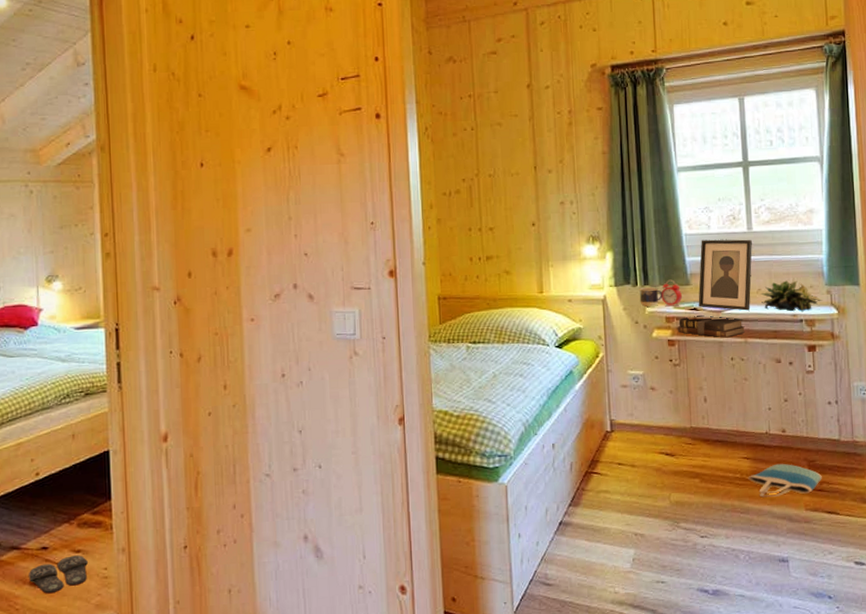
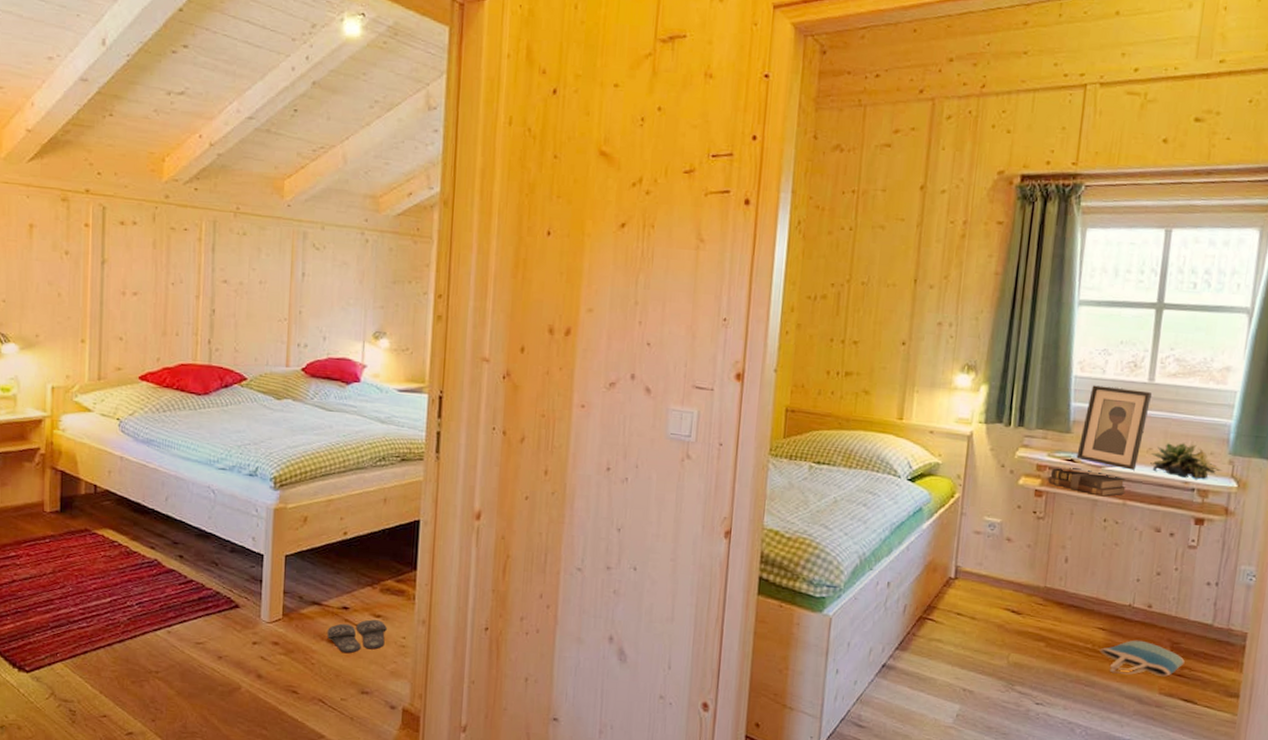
cup: present [639,287,662,308] -> none [1010,429,1038,452]
alarm clock: present [661,279,682,306] -> none [1035,424,1060,455]

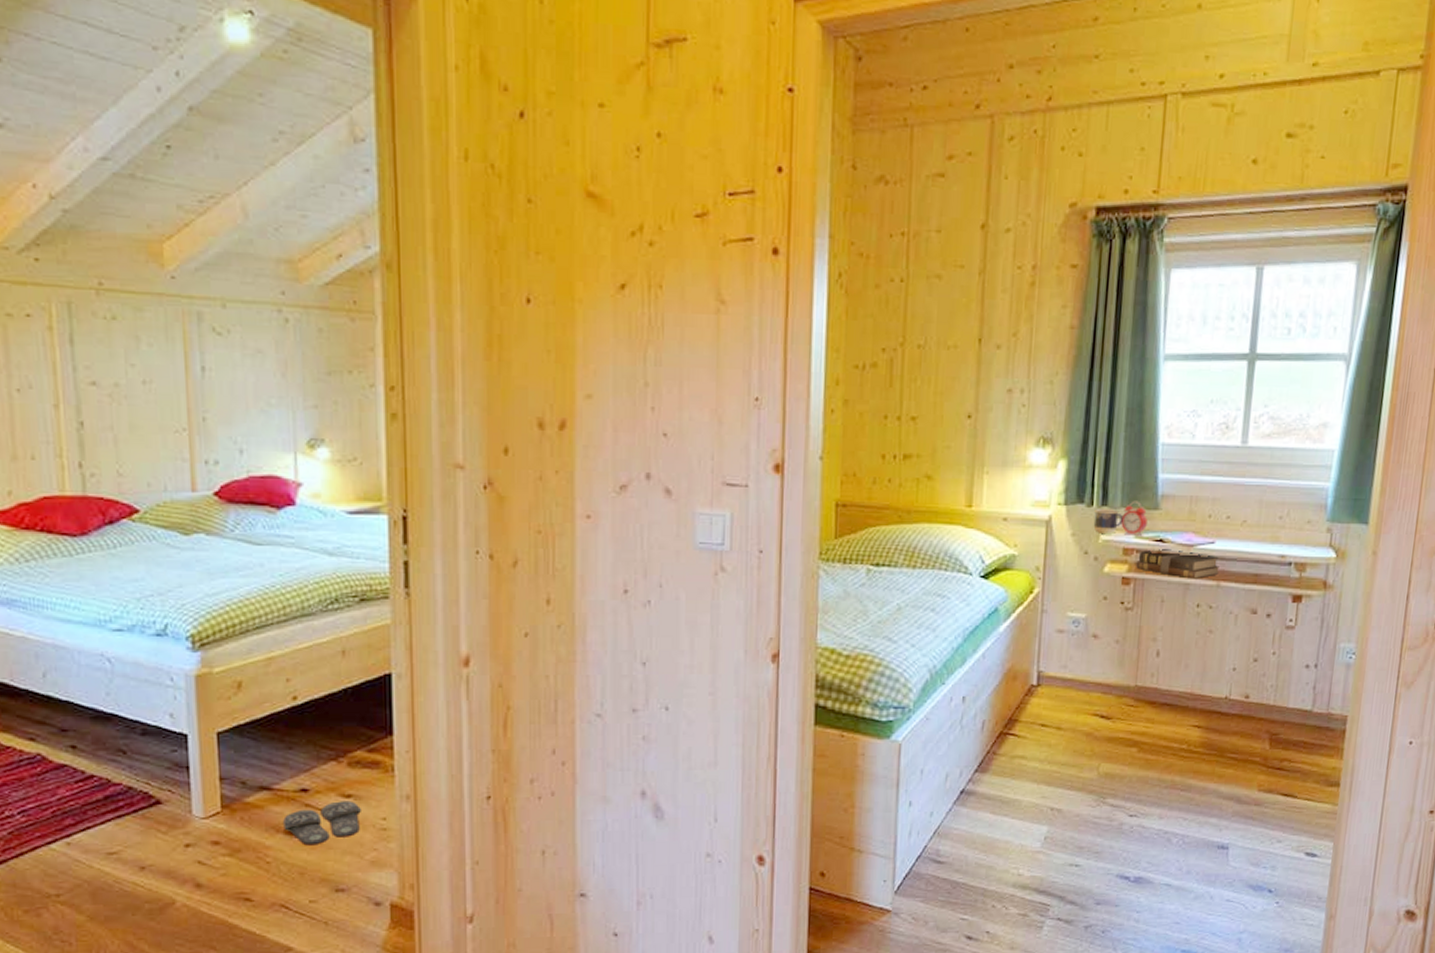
cup: none [1010,429,1038,452] -> present [1093,509,1123,535]
alarm clock: none [1035,424,1060,455] -> present [1121,500,1148,535]
picture frame: present [1076,385,1152,470] -> none [1166,452,1246,547]
tote bag: present [1099,640,1185,677] -> none [1195,735,1284,774]
succulent plant: present [1150,443,1222,480] -> none [1245,512,1319,552]

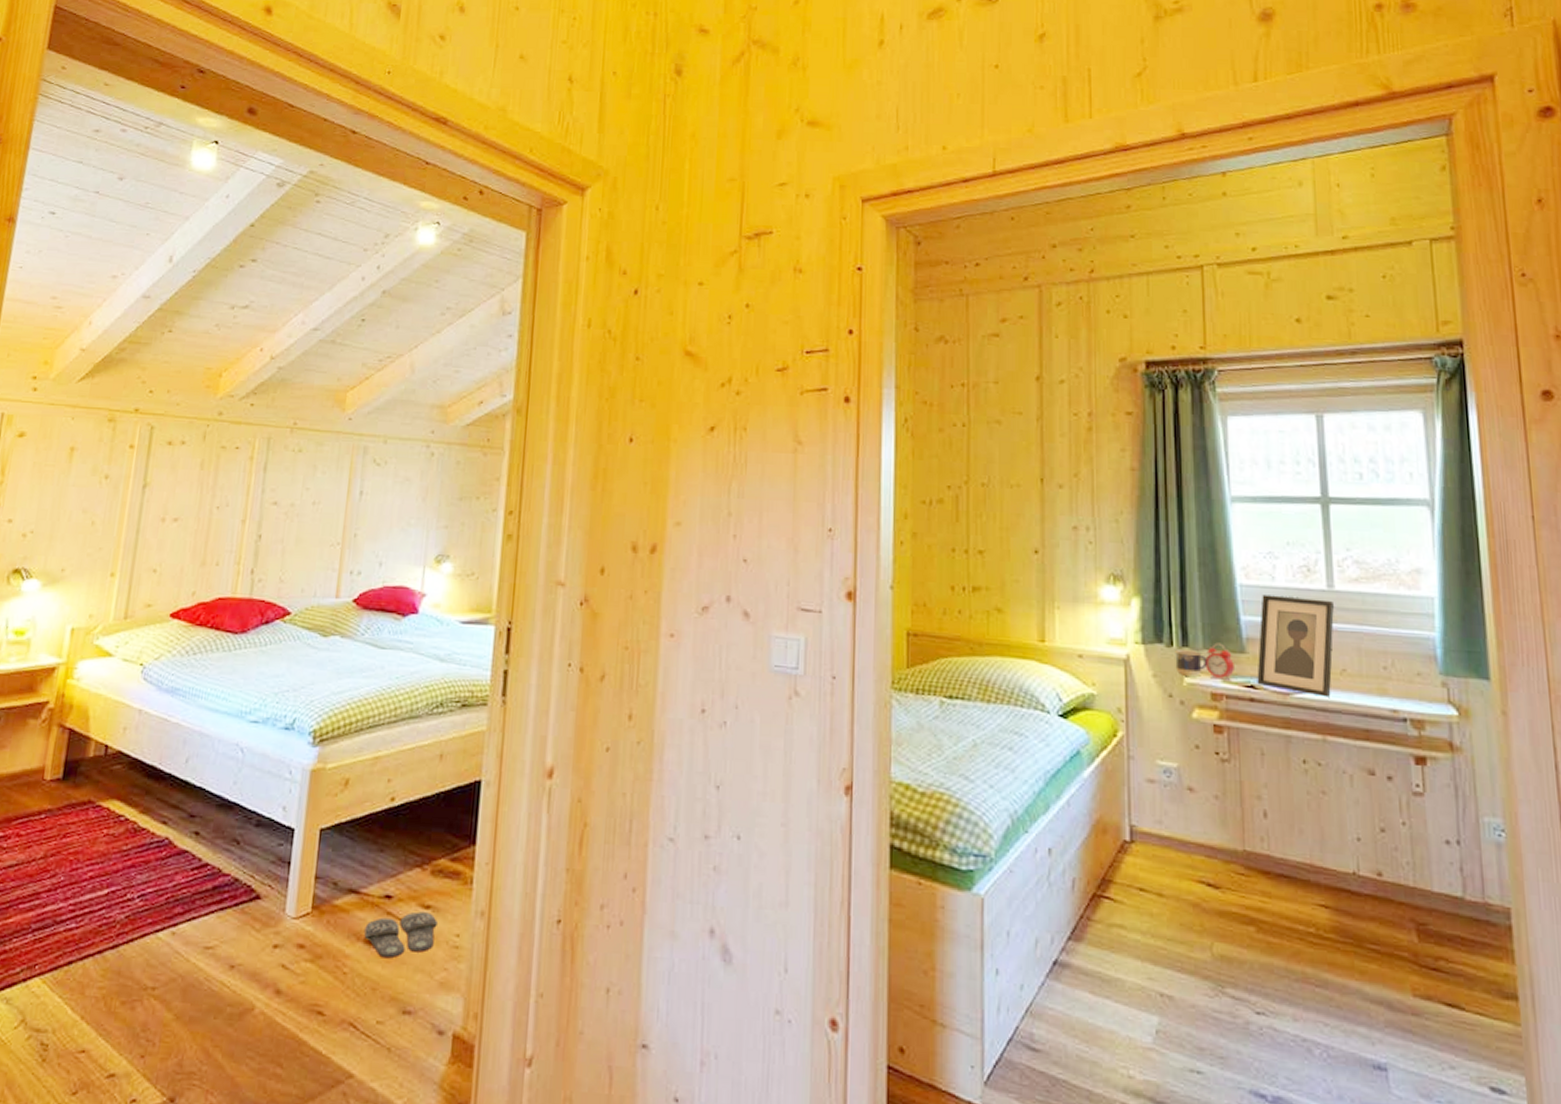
bible: present [1136,549,1220,579] -> none [1227,696,1323,732]
picture frame: none [1166,452,1246,547] -> present [1257,594,1335,697]

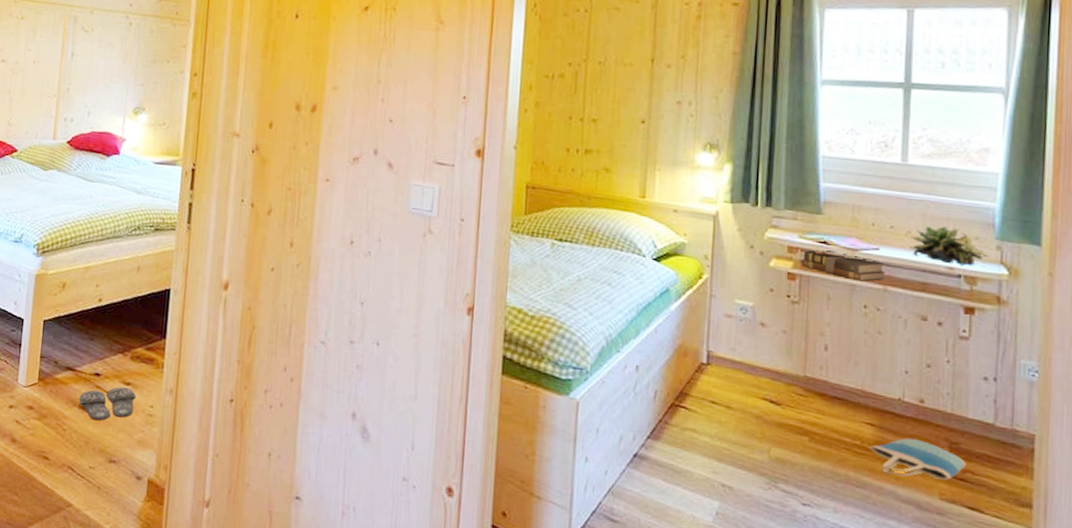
cup: present [1175,650,1207,678] -> none [758,209,787,233]
alarm clock: present [1205,642,1234,680] -> none [785,204,811,236]
bible: none [1227,696,1323,732] -> present [801,250,885,282]
picture frame: present [1257,594,1335,697] -> none [830,165,907,254]
tote bag: none [1326,920,1438,971] -> present [869,438,966,480]
succulent plant: none [1346,662,1435,708] -> present [910,226,989,267]

